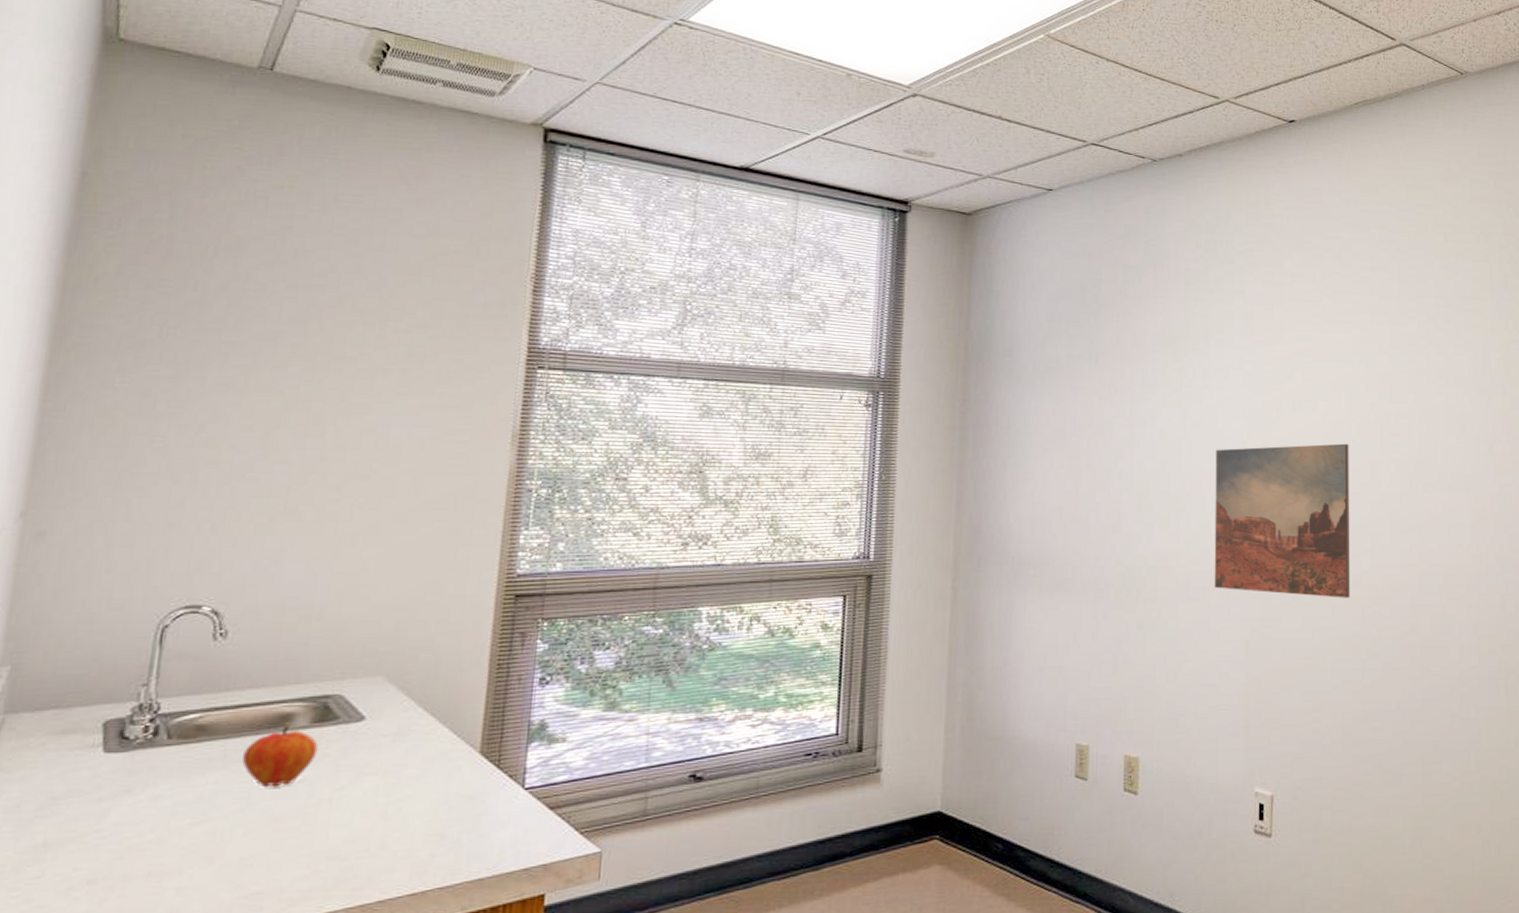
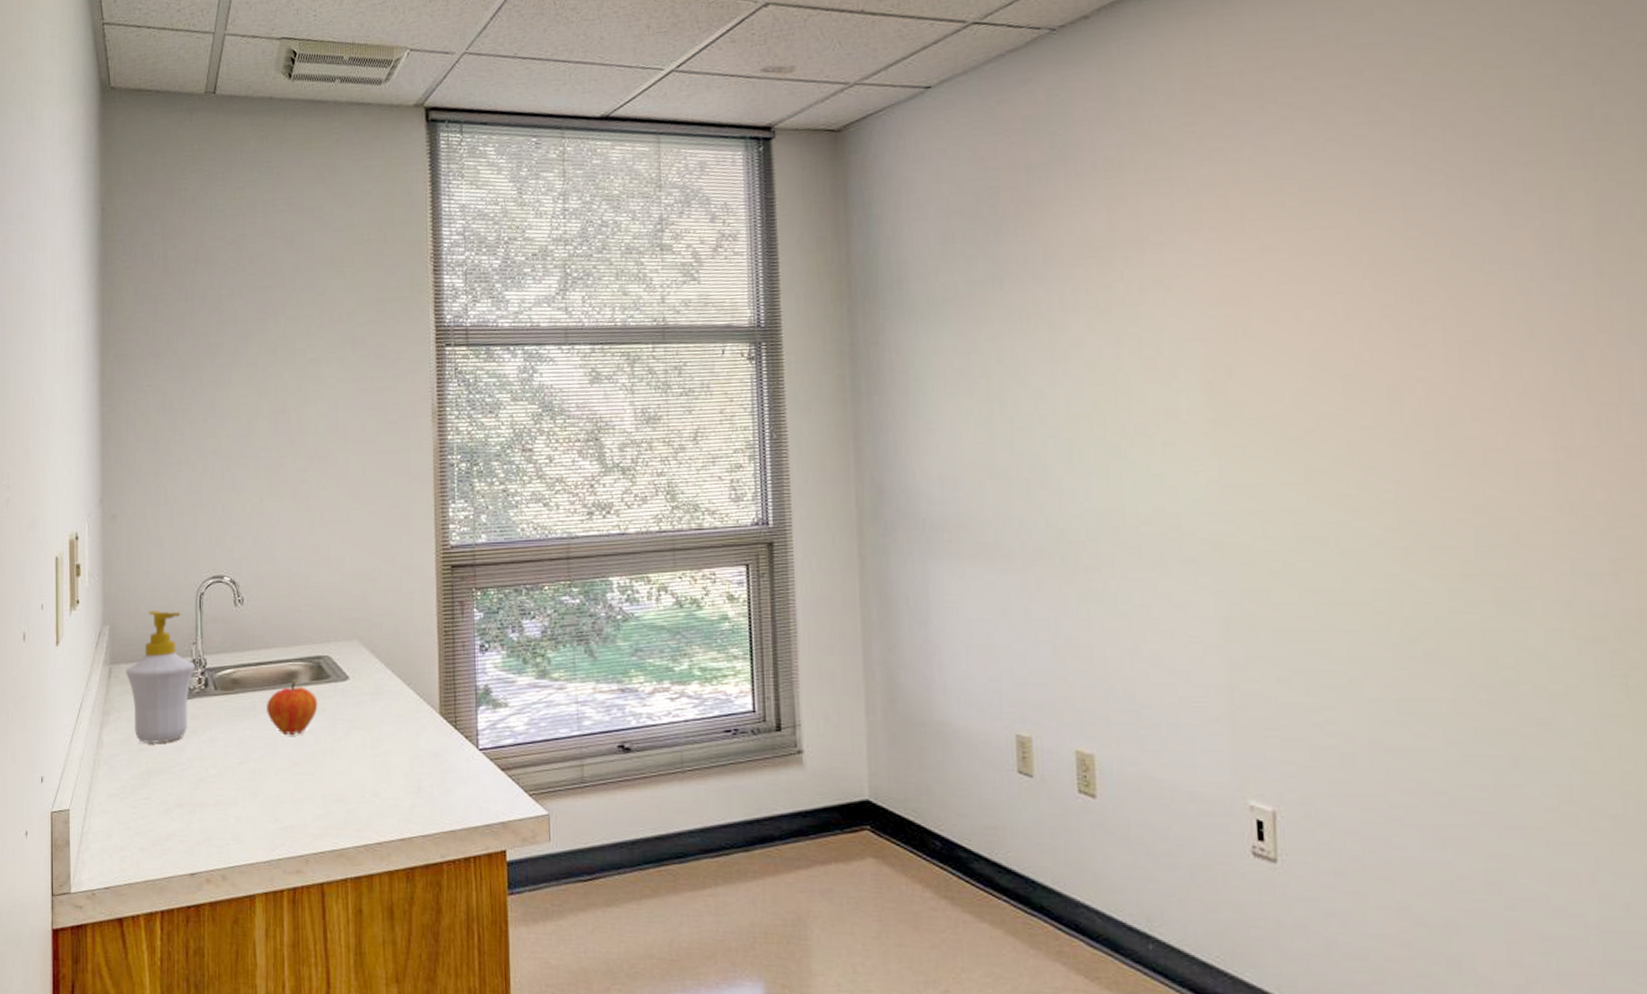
soap bottle: none [27,647,143,810] -> present [125,611,196,744]
wall art: present [1214,443,1350,598] -> none [1163,362,1368,565]

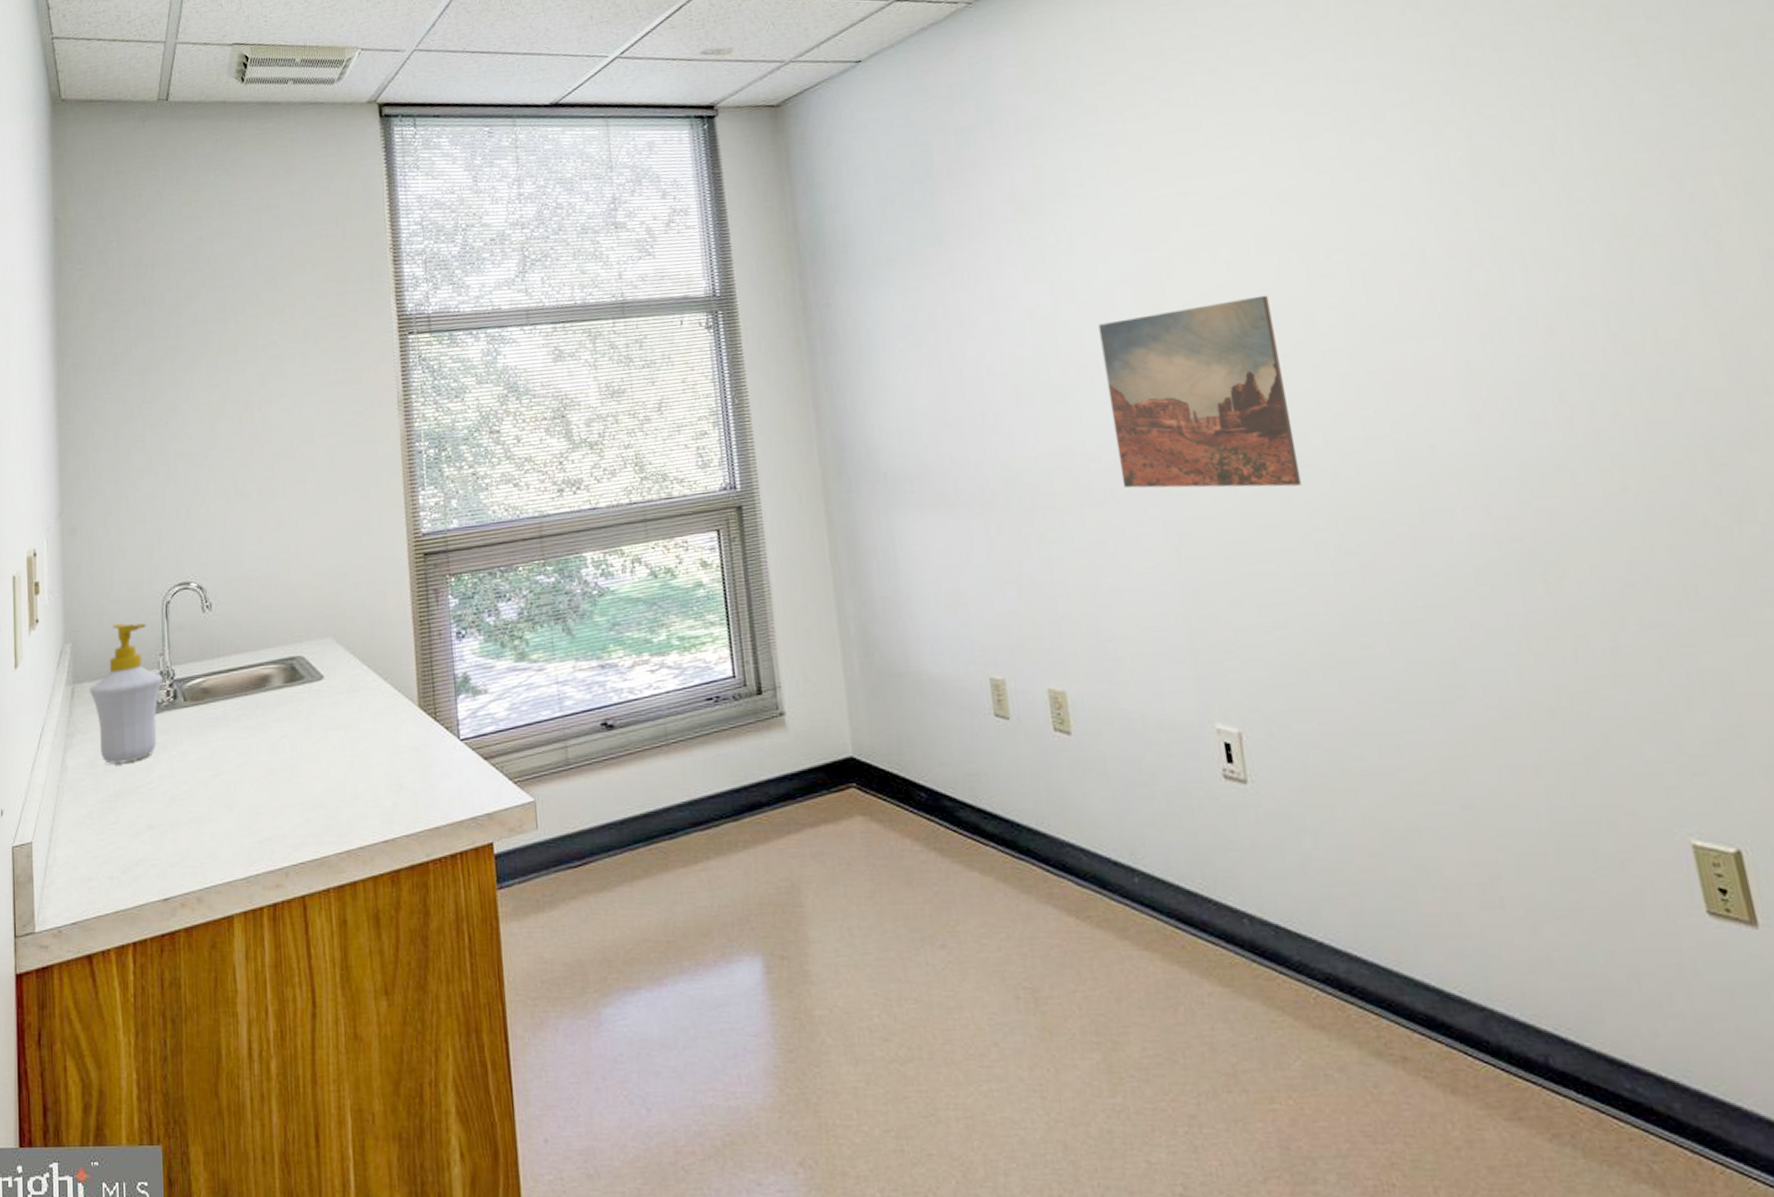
fruit: present [267,679,318,736] -> none [239,683,293,743]
wall art: none [1163,362,1368,565] -> present [1098,295,1302,488]

